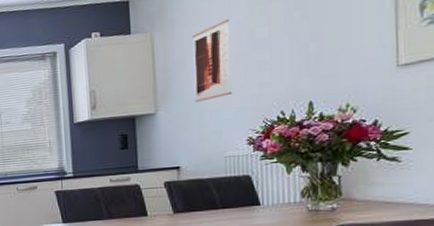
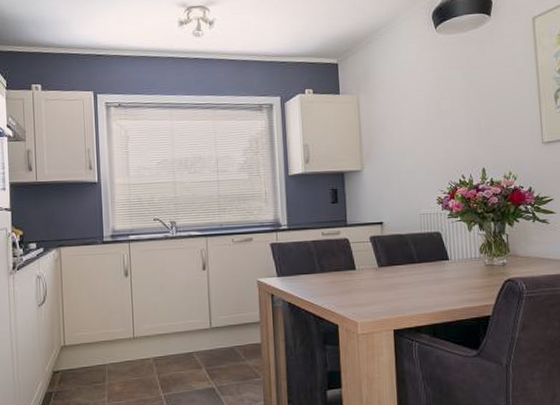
wall art: present [191,19,233,102] -> none [390,90,425,162]

